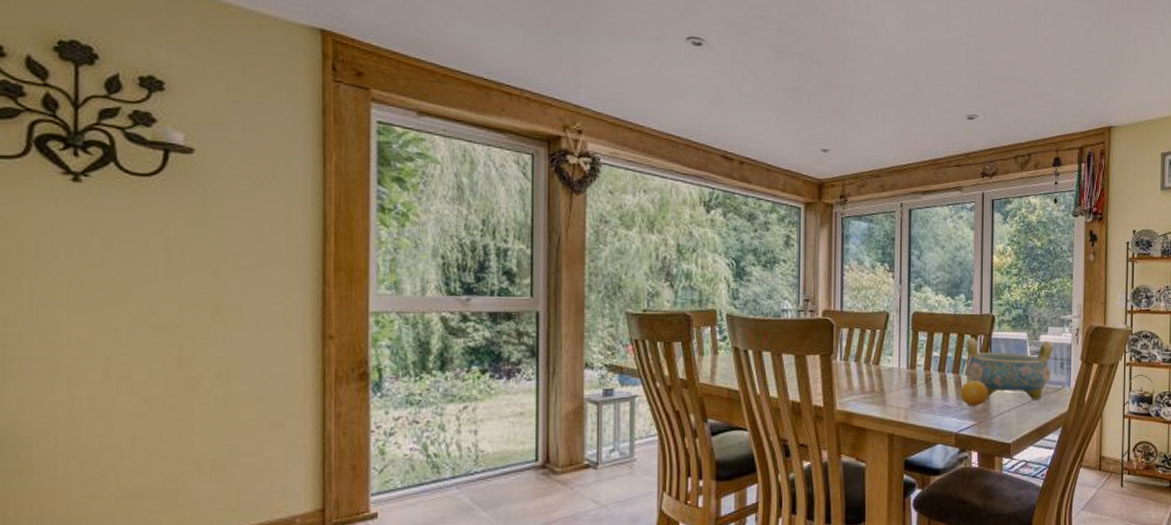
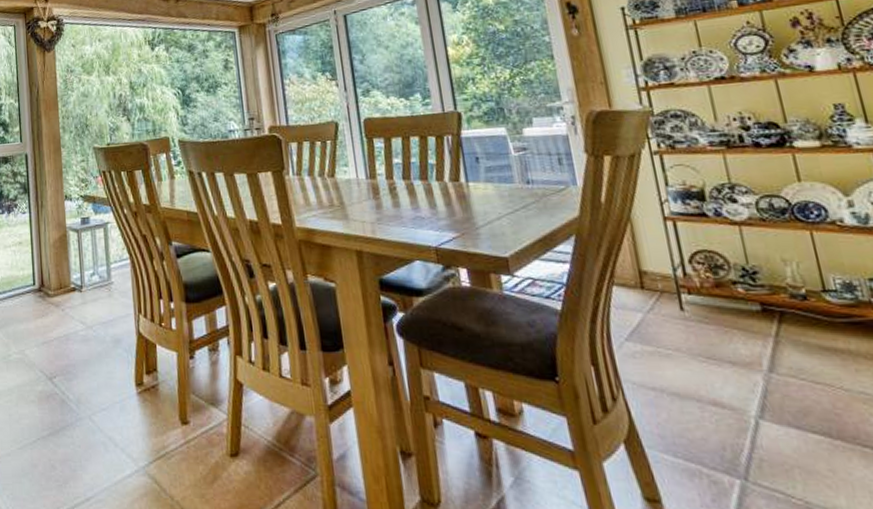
fruit: present [960,381,988,406] -> none [432,186,469,216]
decorative bowl: present [965,337,1053,400] -> none [430,133,548,205]

